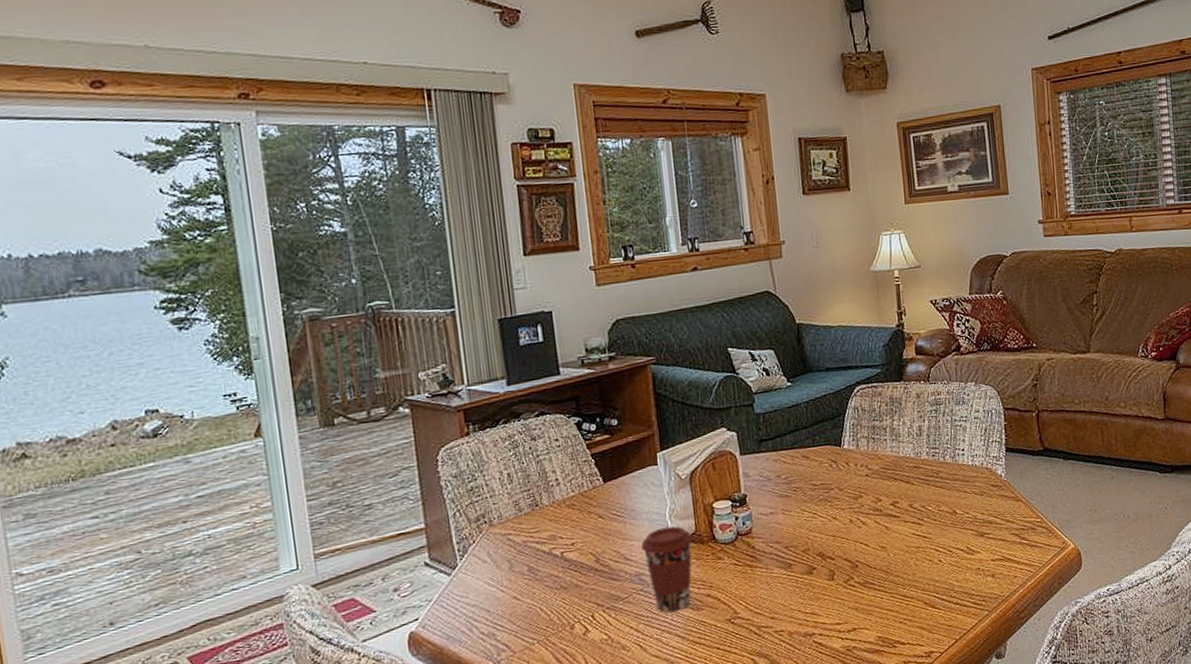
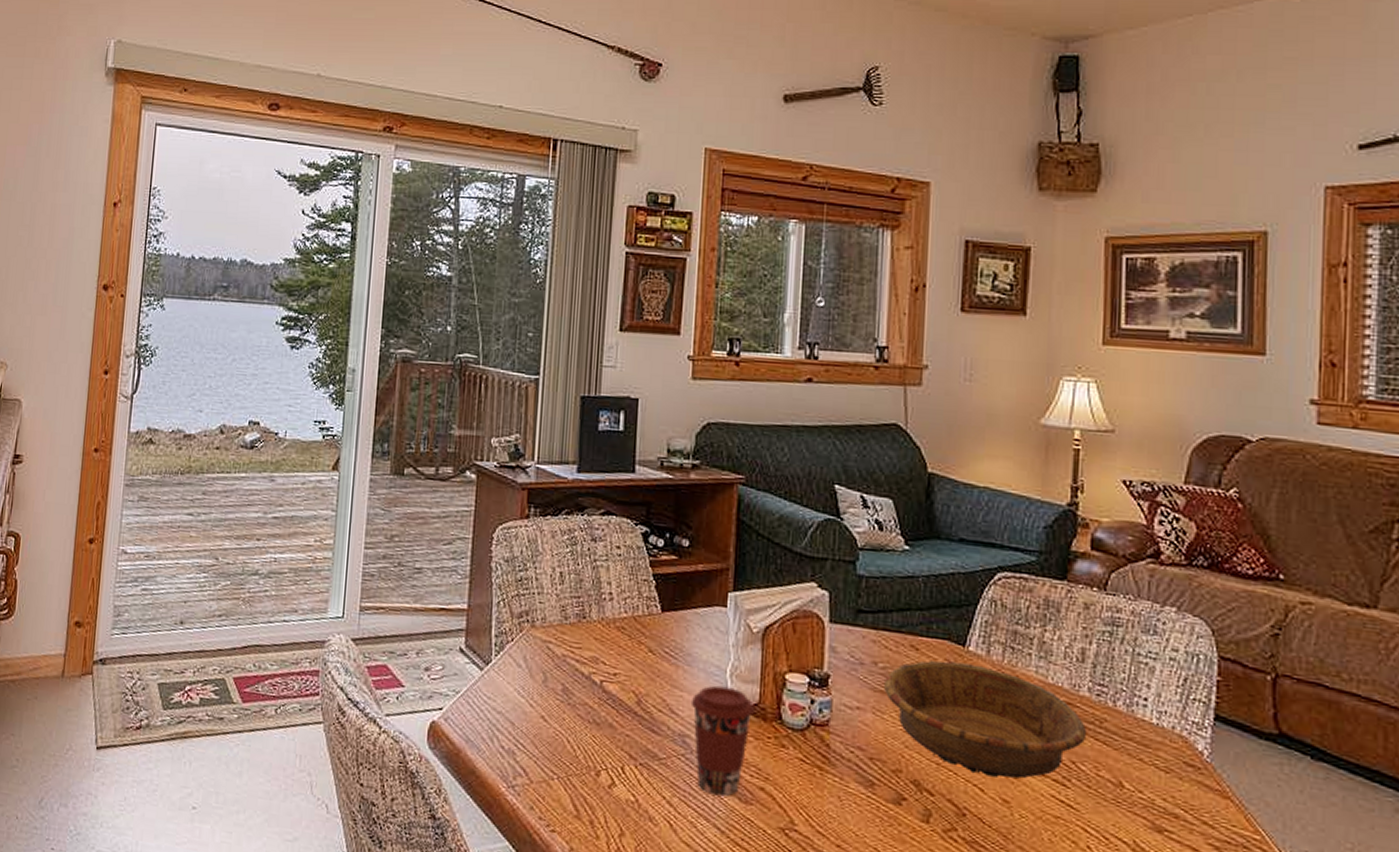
decorative bowl: none [787,457,929,535] -> present [883,660,1086,779]

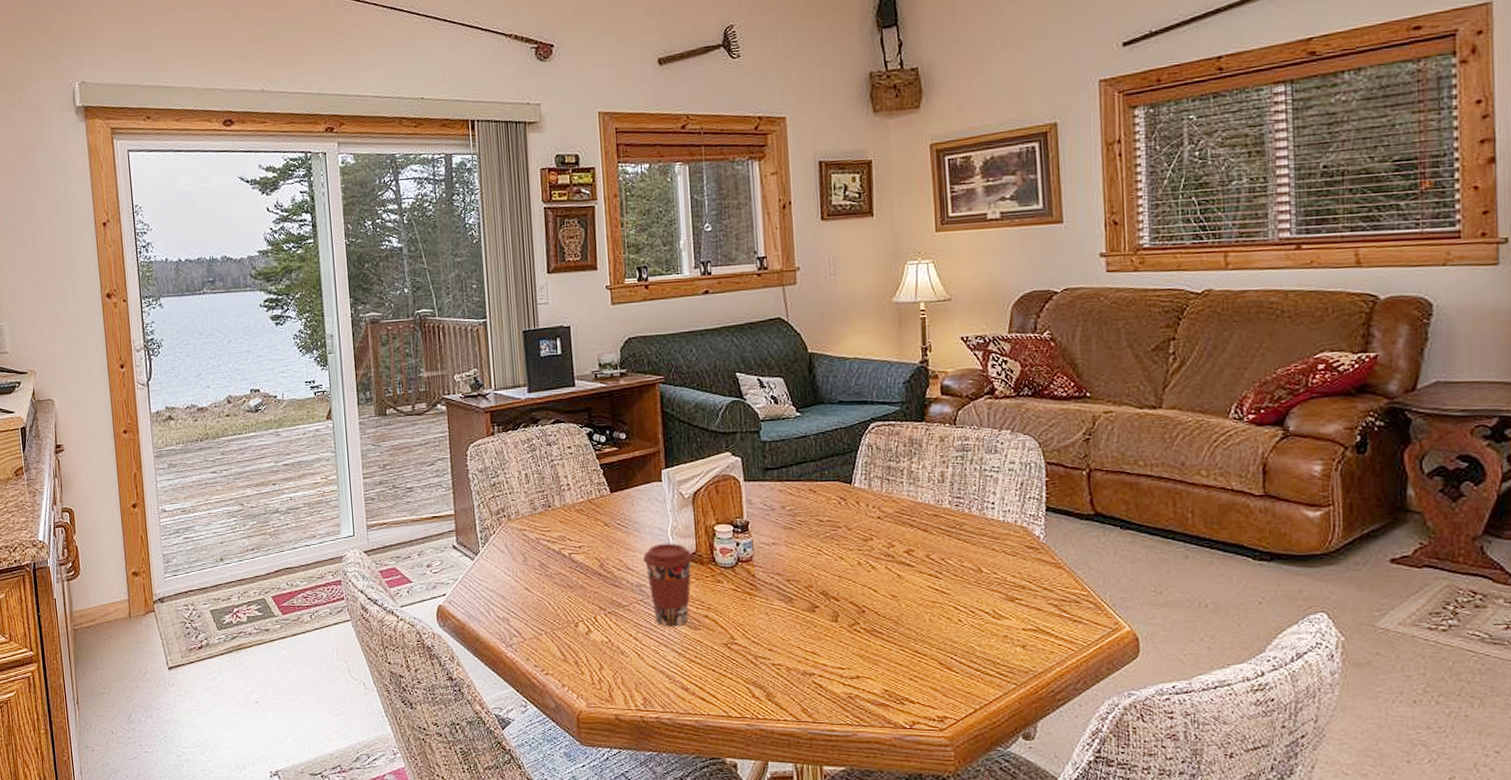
decorative bowl: present [883,660,1086,779] -> none [791,497,950,580]

